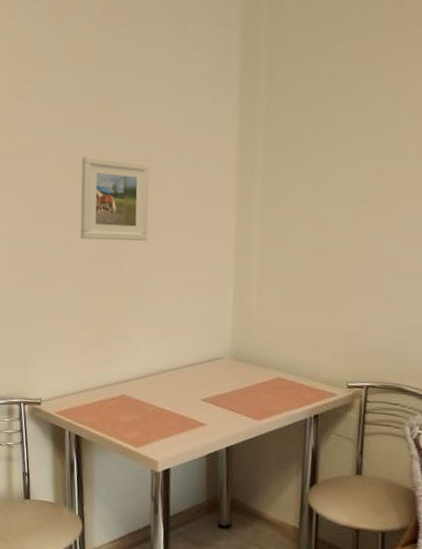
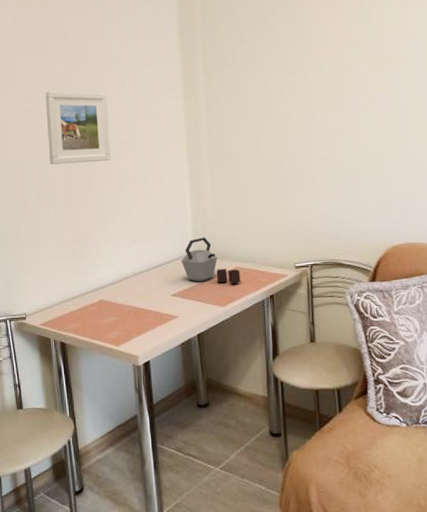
kettle: none [215,339,282,396] -> present [181,237,240,284]

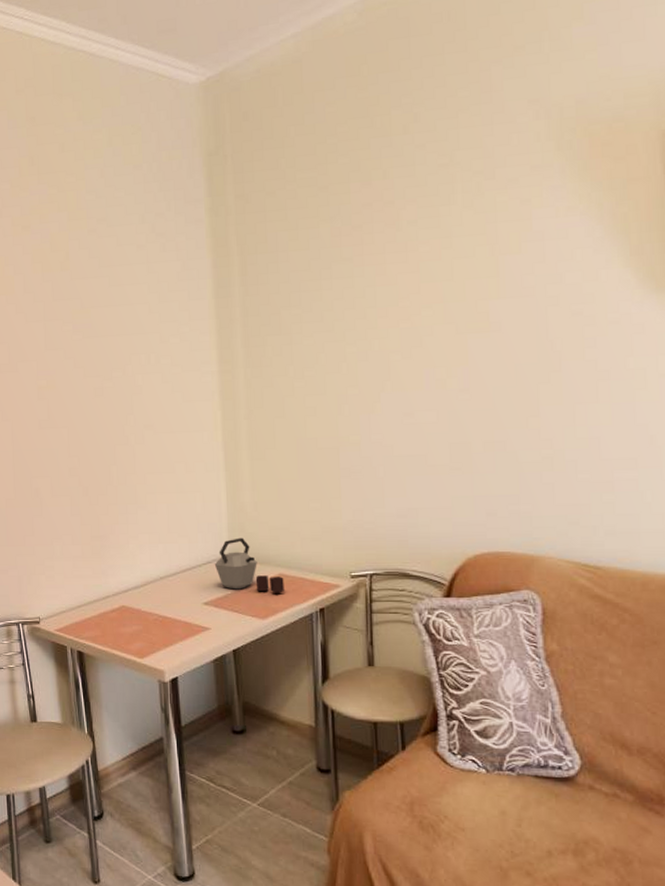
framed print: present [45,91,111,165] -> none [60,365,134,450]

